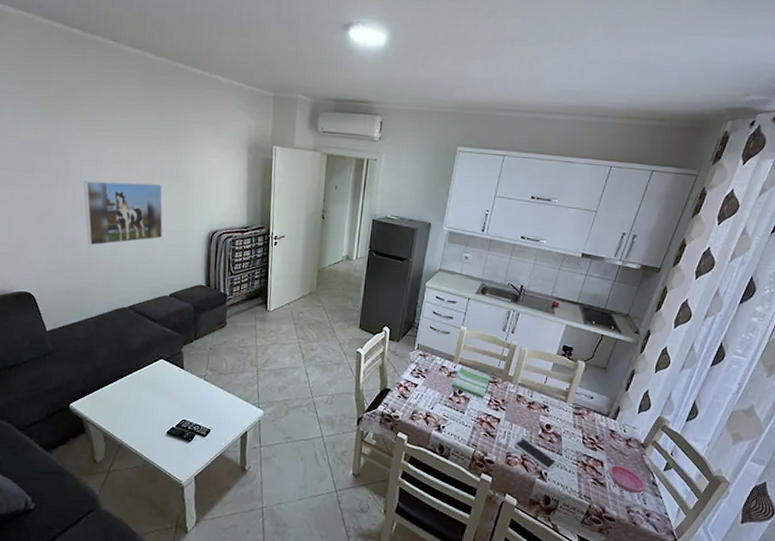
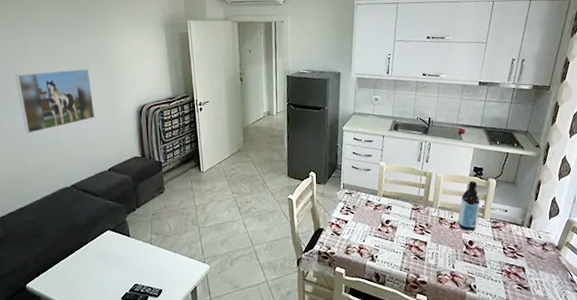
dish towel: present [450,366,490,398] -> none [377,198,413,225]
smartphone: present [514,438,557,470] -> none [442,256,483,283]
water bottle: none [537,359,565,414] -> present [457,180,481,231]
saucer: present [609,465,646,494] -> none [530,269,566,293]

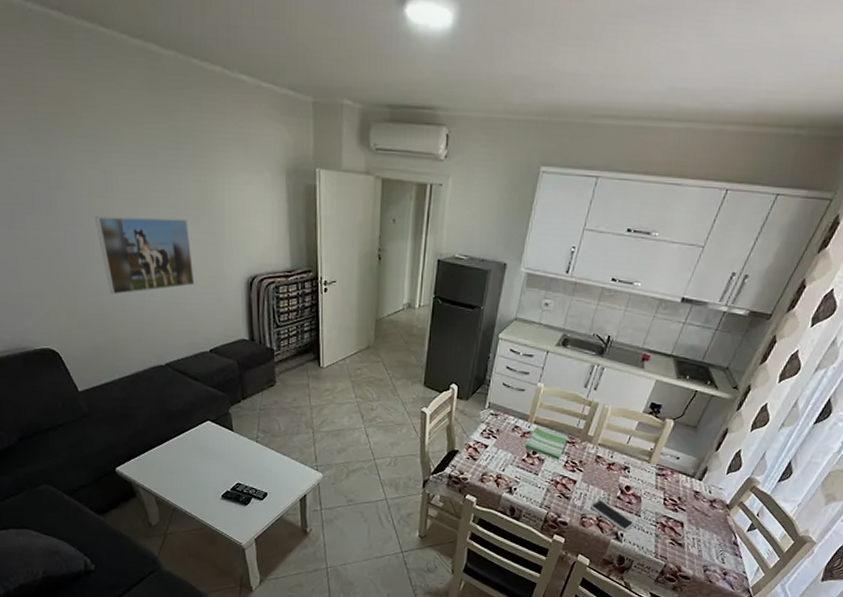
dish towel: none [377,198,413,225] -> present [524,426,568,459]
smartphone: none [442,256,483,283] -> present [589,499,634,531]
water bottle: present [457,180,481,231] -> none [617,418,650,475]

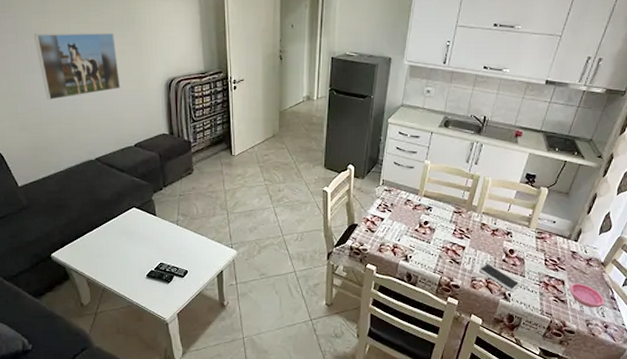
dish towel: present [524,426,568,459] -> none [416,199,454,228]
saucer: none [688,526,727,554] -> present [569,283,605,308]

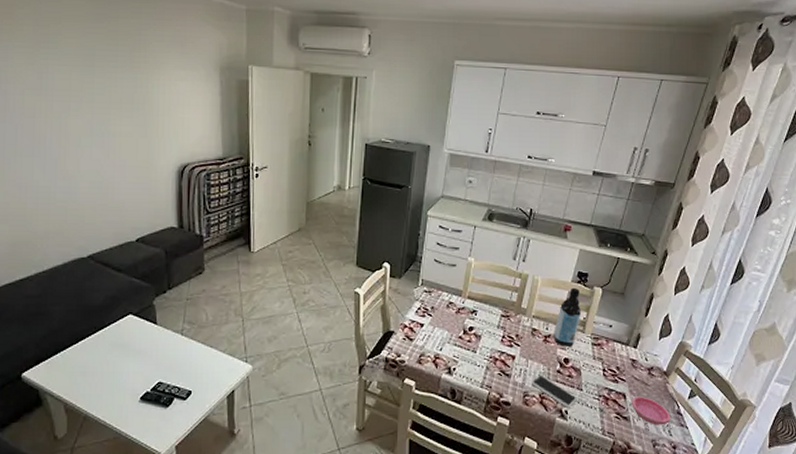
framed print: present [34,32,121,100] -> none [27,112,125,187]
water bottle: none [501,187,528,239] -> present [553,287,582,347]

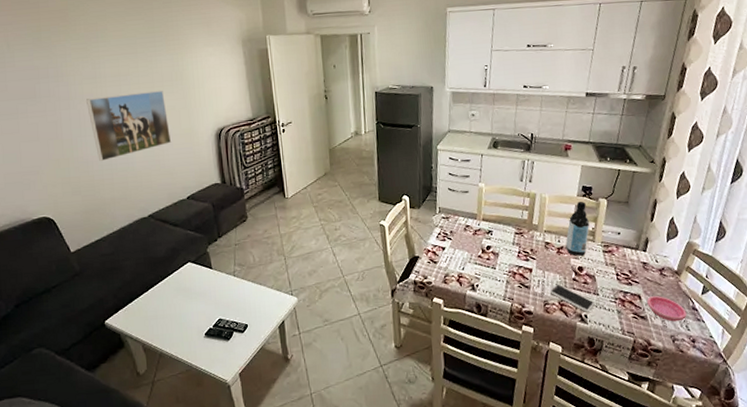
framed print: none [27,112,125,187] -> present [86,90,172,161]

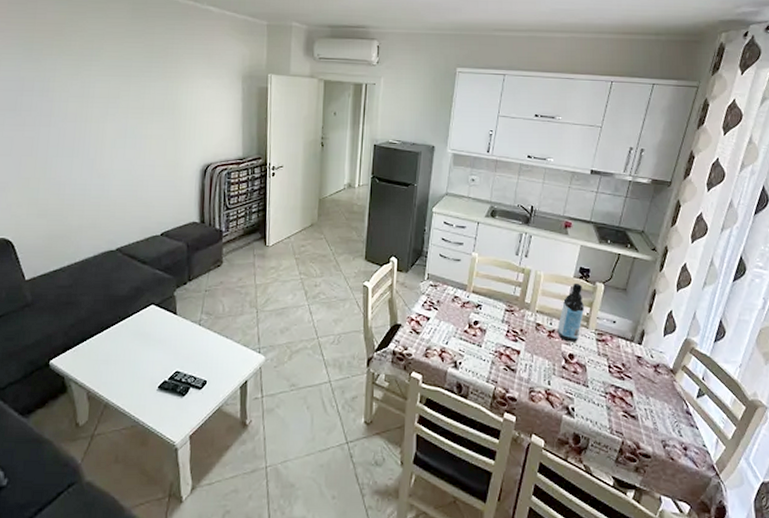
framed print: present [86,90,172,161] -> none [69,117,154,185]
smartphone: present [549,284,595,312] -> none [536,370,583,405]
saucer: present [647,296,687,322] -> none [639,395,680,425]

